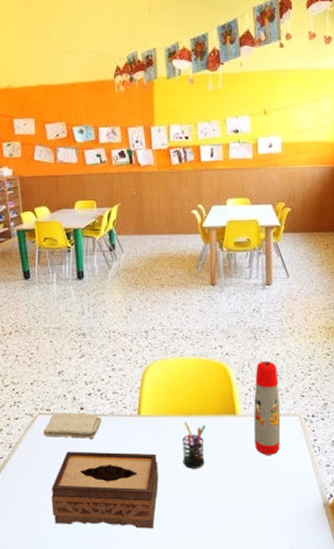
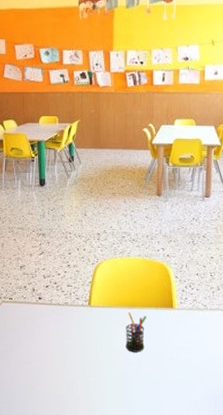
washcloth: present [42,412,102,438] -> none [5,301,57,324]
tissue box: present [51,451,159,529] -> none [11,334,104,401]
water bottle: present [254,360,281,455] -> none [188,262,212,343]

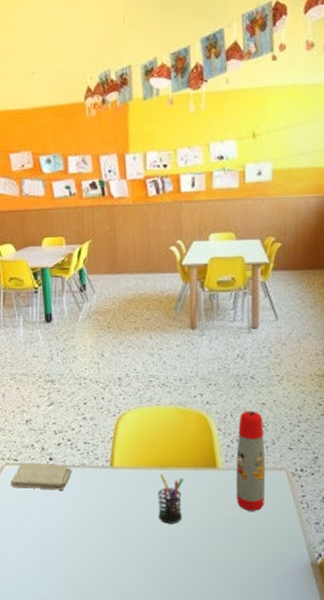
washcloth: none [5,301,57,324] -> present [10,462,72,490]
water bottle: none [188,262,212,343] -> present [236,410,266,511]

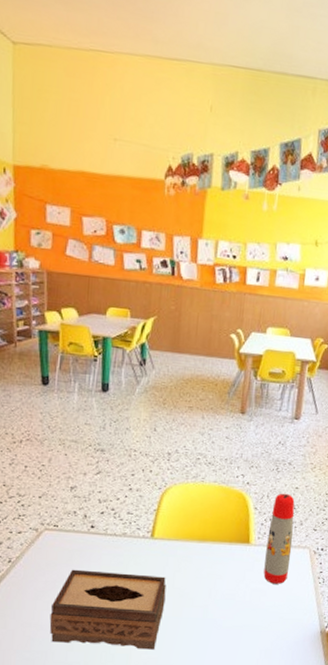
washcloth: present [10,462,72,490] -> none [47,529,113,558]
tissue box: none [19,503,133,585] -> present [49,569,167,650]
pen holder: present [158,474,183,524] -> none [191,547,218,594]

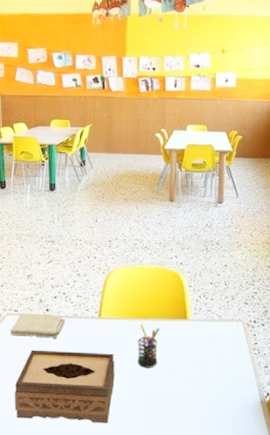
washcloth: none [47,529,113,558] -> present [9,313,65,338]
pen holder: none [191,547,218,594] -> present [137,324,159,368]
water bottle: present [263,493,295,584] -> none [202,271,227,356]

